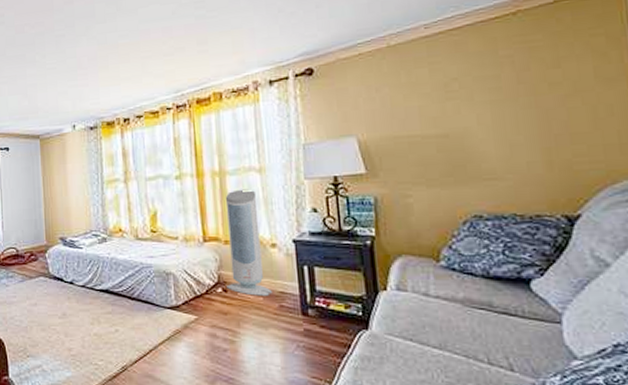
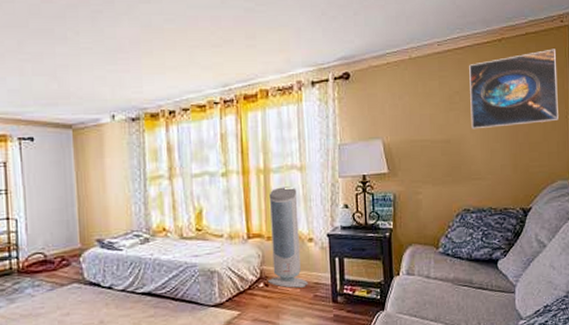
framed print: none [470,14,617,121] -> present [469,49,558,130]

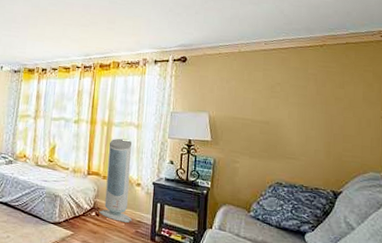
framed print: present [469,49,558,130] -> none [289,58,375,120]

